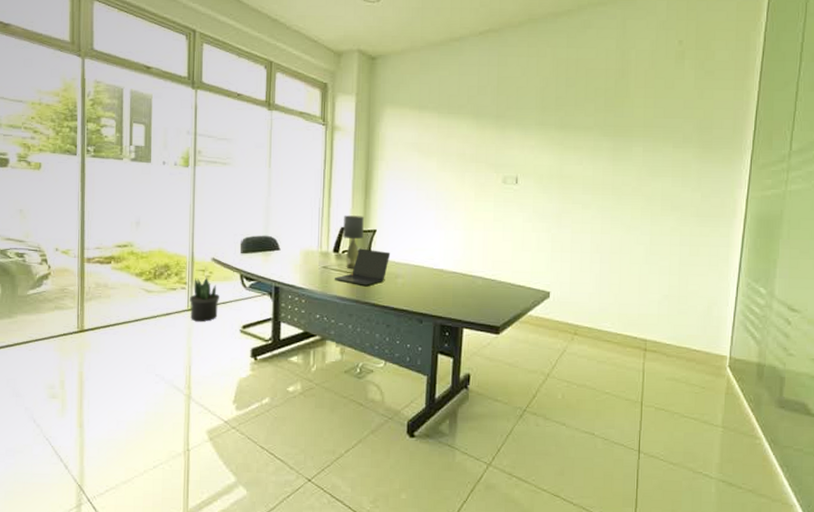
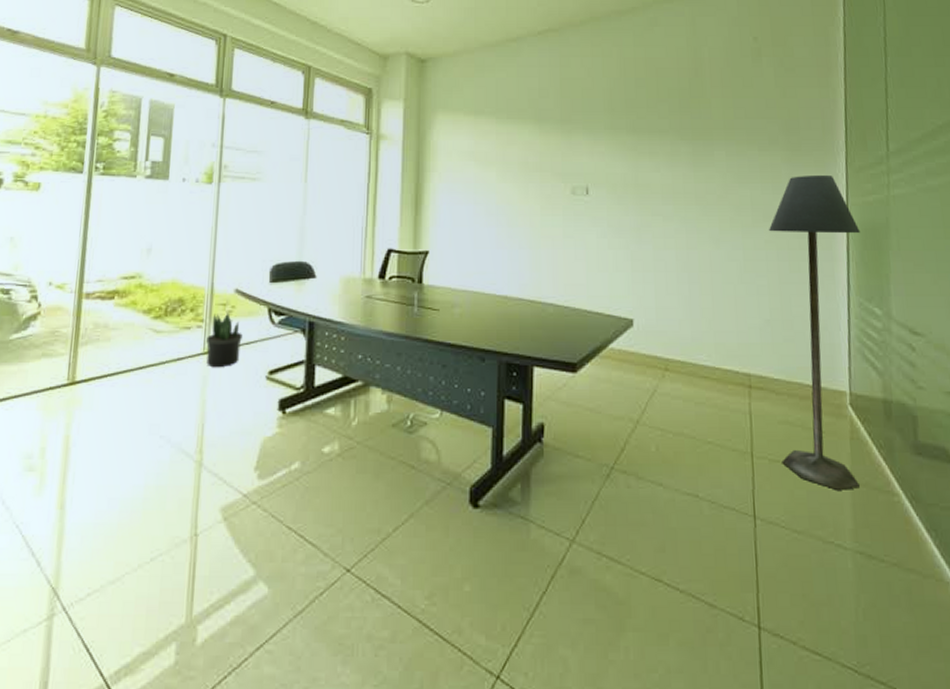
laptop: present [335,248,391,287] -> none [380,273,446,319]
table lamp: present [343,215,364,268] -> none [390,235,414,297]
floor lamp: none [666,170,756,433] -> present [768,174,861,490]

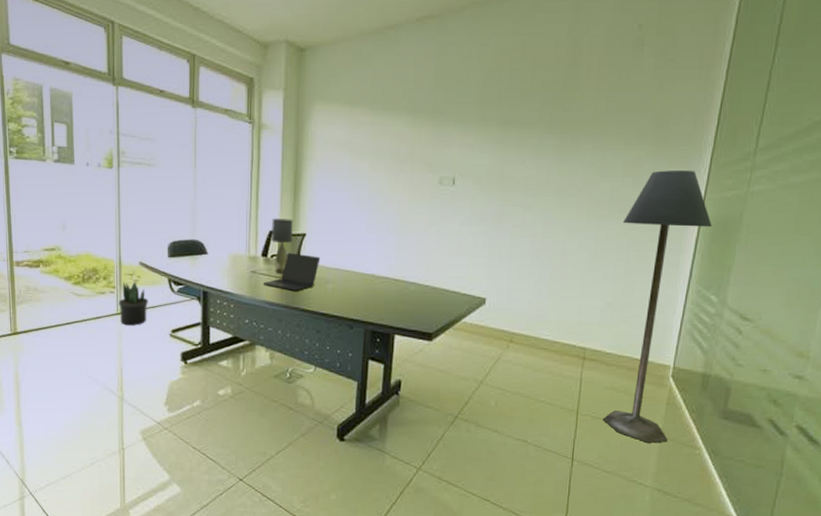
laptop: none [380,273,446,319] -> present [264,252,321,292]
table lamp: none [390,235,414,297] -> present [272,218,293,273]

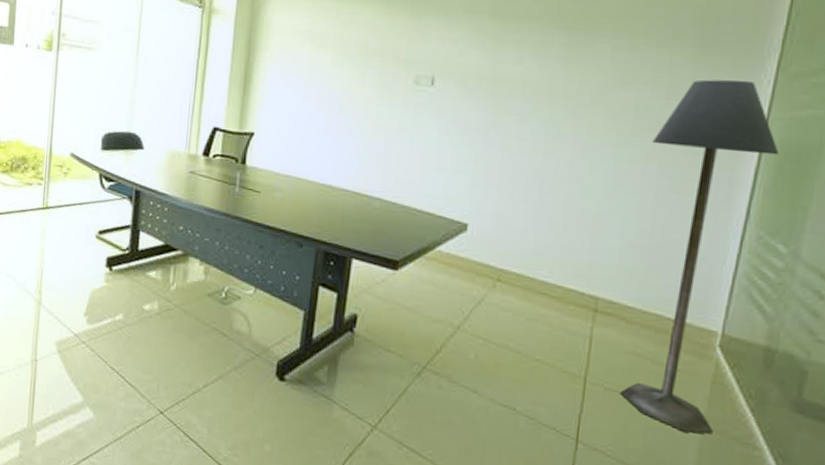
planter: present [119,281,148,325] -> none [45,174,76,223]
laptop: present [264,252,321,292] -> none [203,153,269,199]
table lamp: present [272,218,293,273] -> none [215,114,241,176]

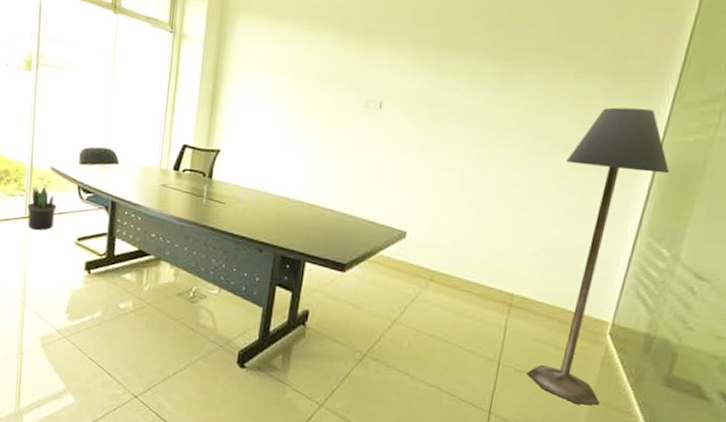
planter: none [45,174,76,223] -> present [27,186,56,230]

